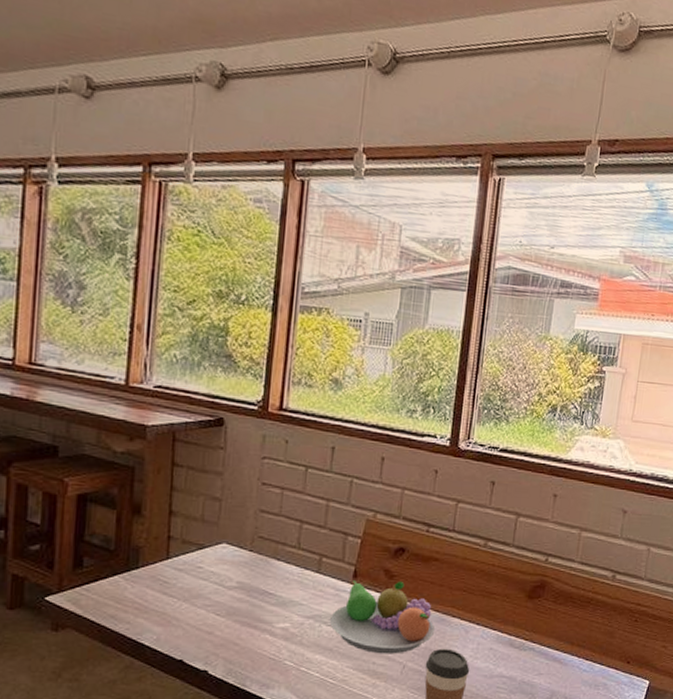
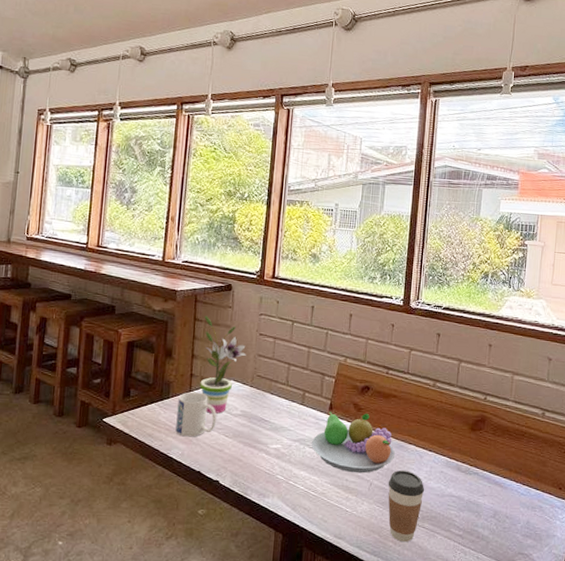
mug: none [148,559,204,617] -> present [175,392,217,437]
potted plant: none [180,459,244,586] -> present [200,315,246,414]

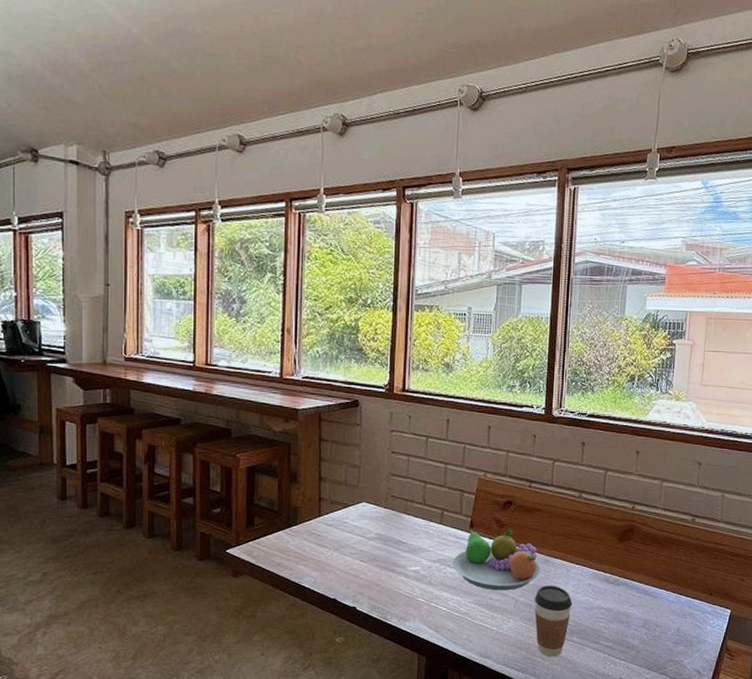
mug: present [175,392,217,437] -> none [306,517,350,564]
potted plant: present [200,315,246,414] -> none [330,435,378,538]

